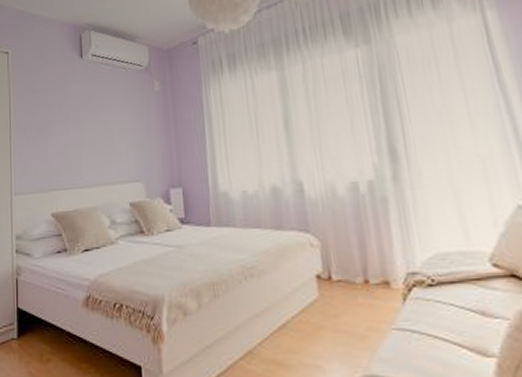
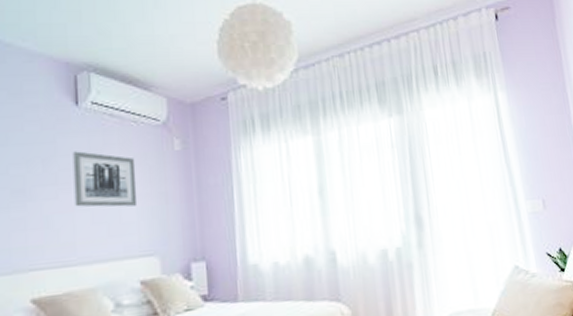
wall art: none [79,94,127,140] -> present [72,151,138,207]

